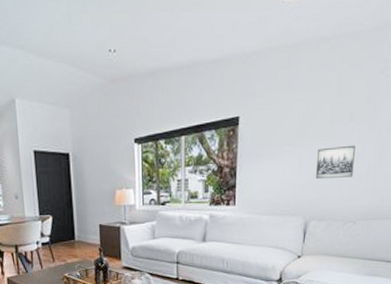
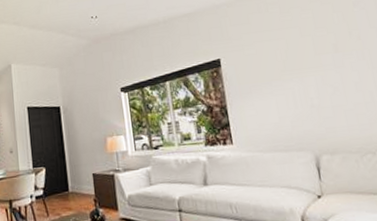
wall art: present [315,145,355,178] -> none [309,73,356,110]

